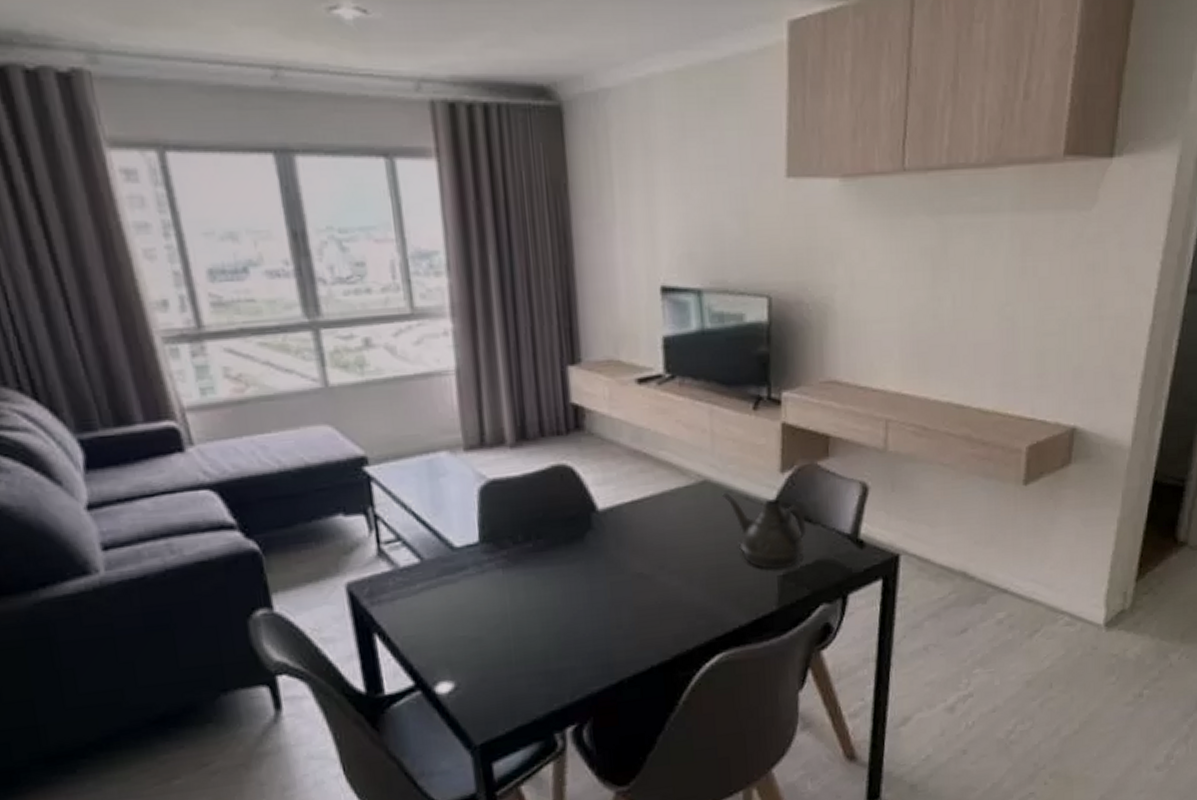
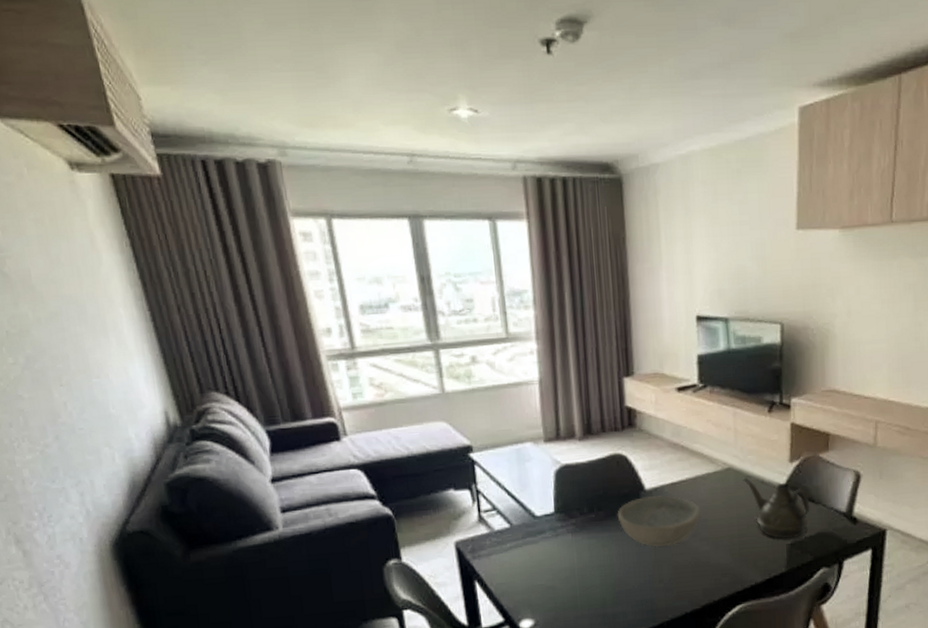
bowl: none [561,517,670,585] -> present [617,495,701,548]

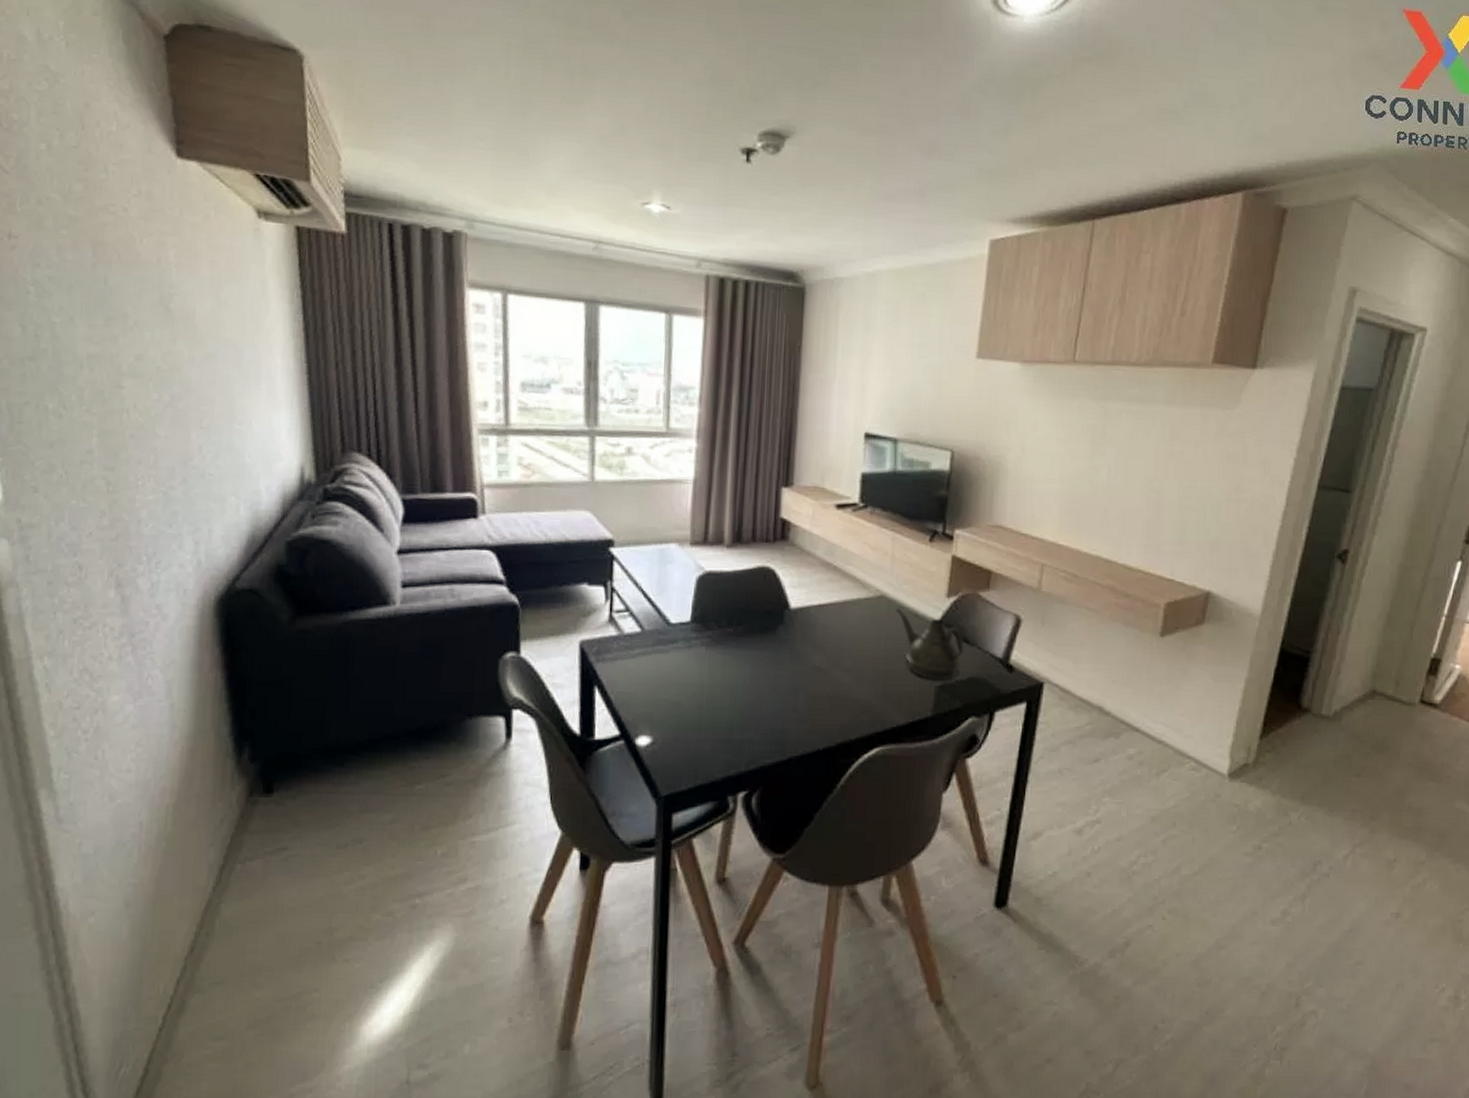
bowl: present [617,495,701,548] -> none [757,615,847,674]

